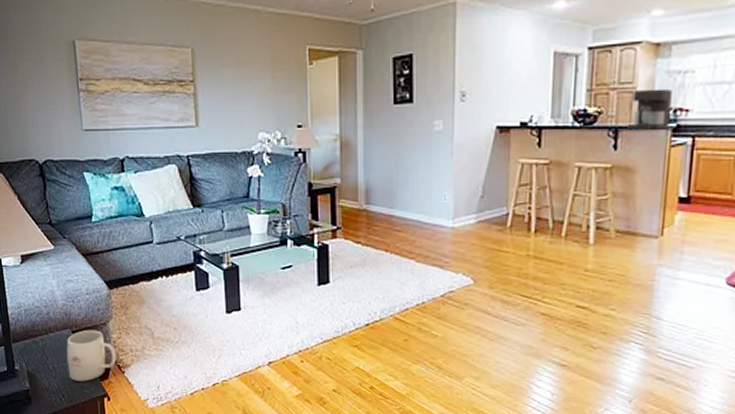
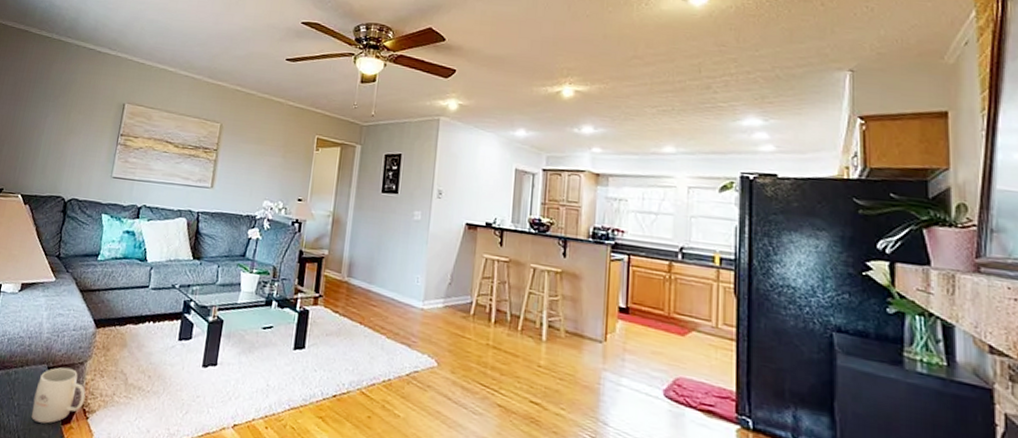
coffee maker: present [627,88,672,131] -> none [574,209,610,246]

